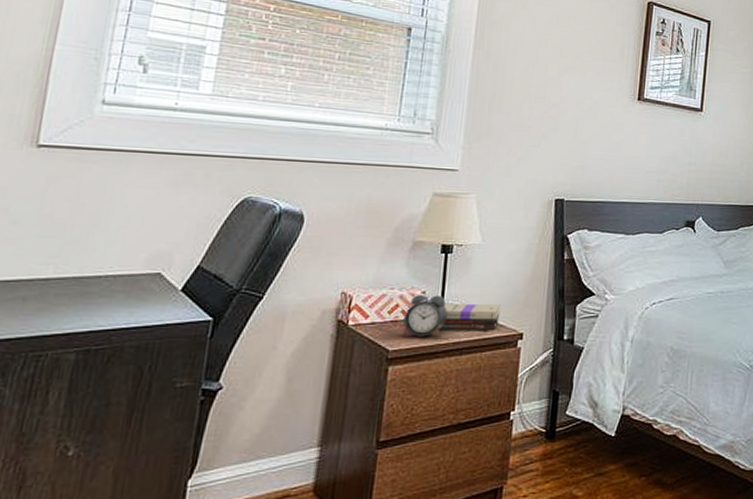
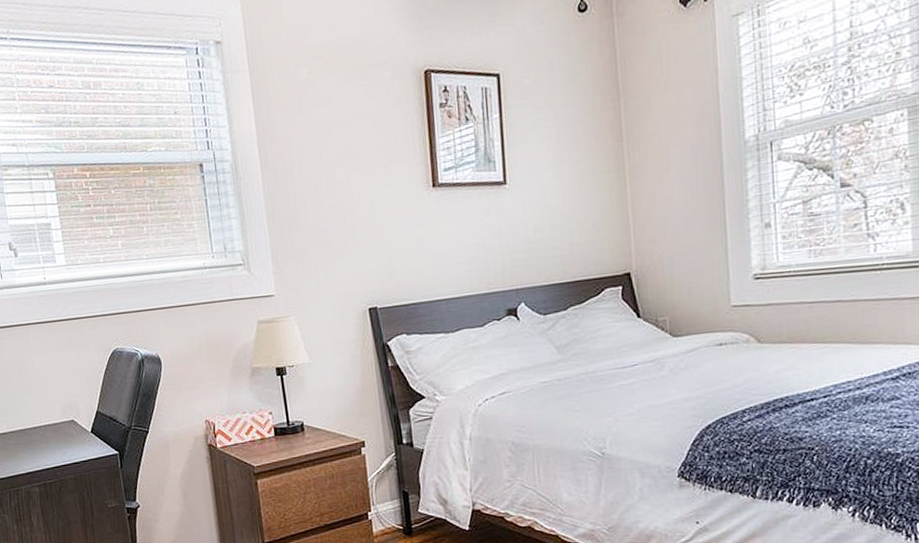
alarm clock: present [402,294,448,338] -> none [259,414,296,454]
books: present [439,303,501,331] -> none [289,417,341,446]

